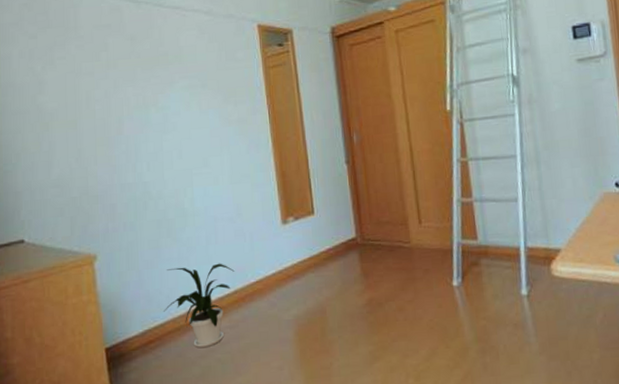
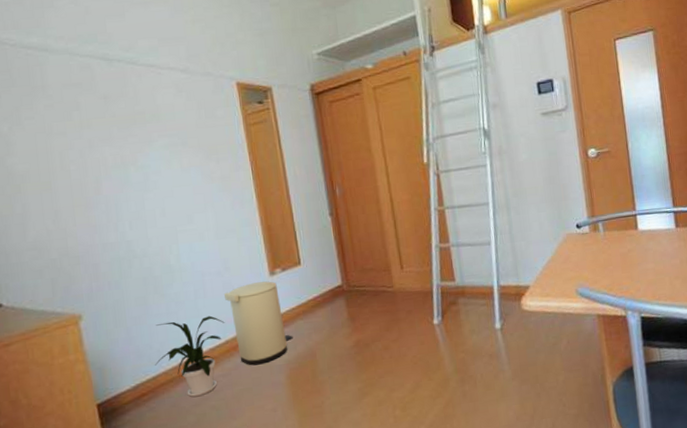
pedal bin: none [236,230,303,319] -> present [224,281,293,366]

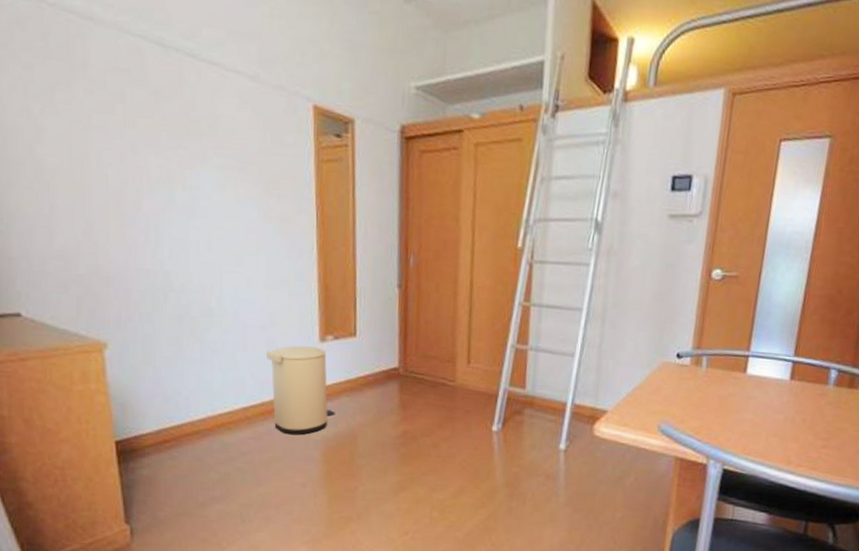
house plant: present [155,315,225,398] -> none [182,369,263,455]

